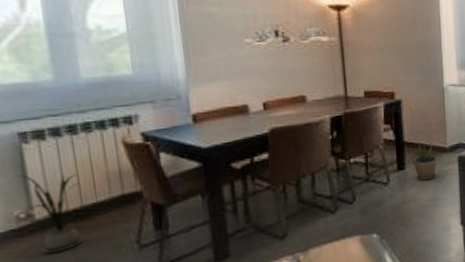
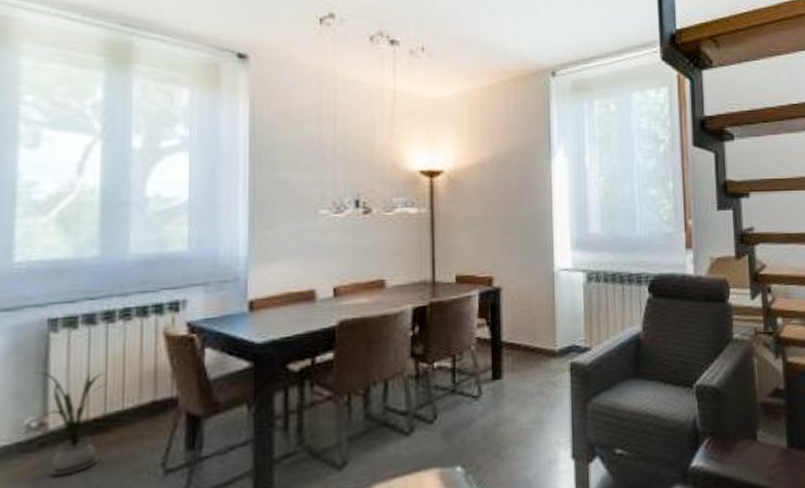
potted plant: present [414,140,436,181] -> none [514,341,542,395]

